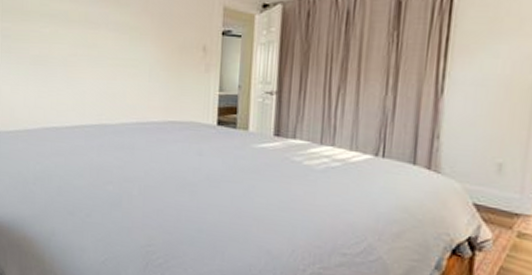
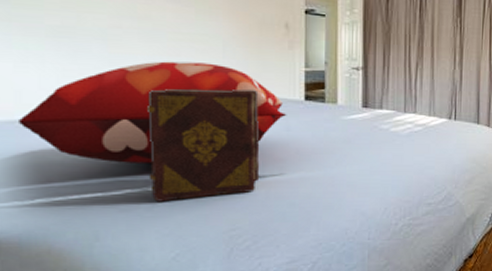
decorative pillow: none [12,84,200,175] -> present [19,61,287,163]
diary: none [90,109,176,212] -> present [147,88,260,202]

